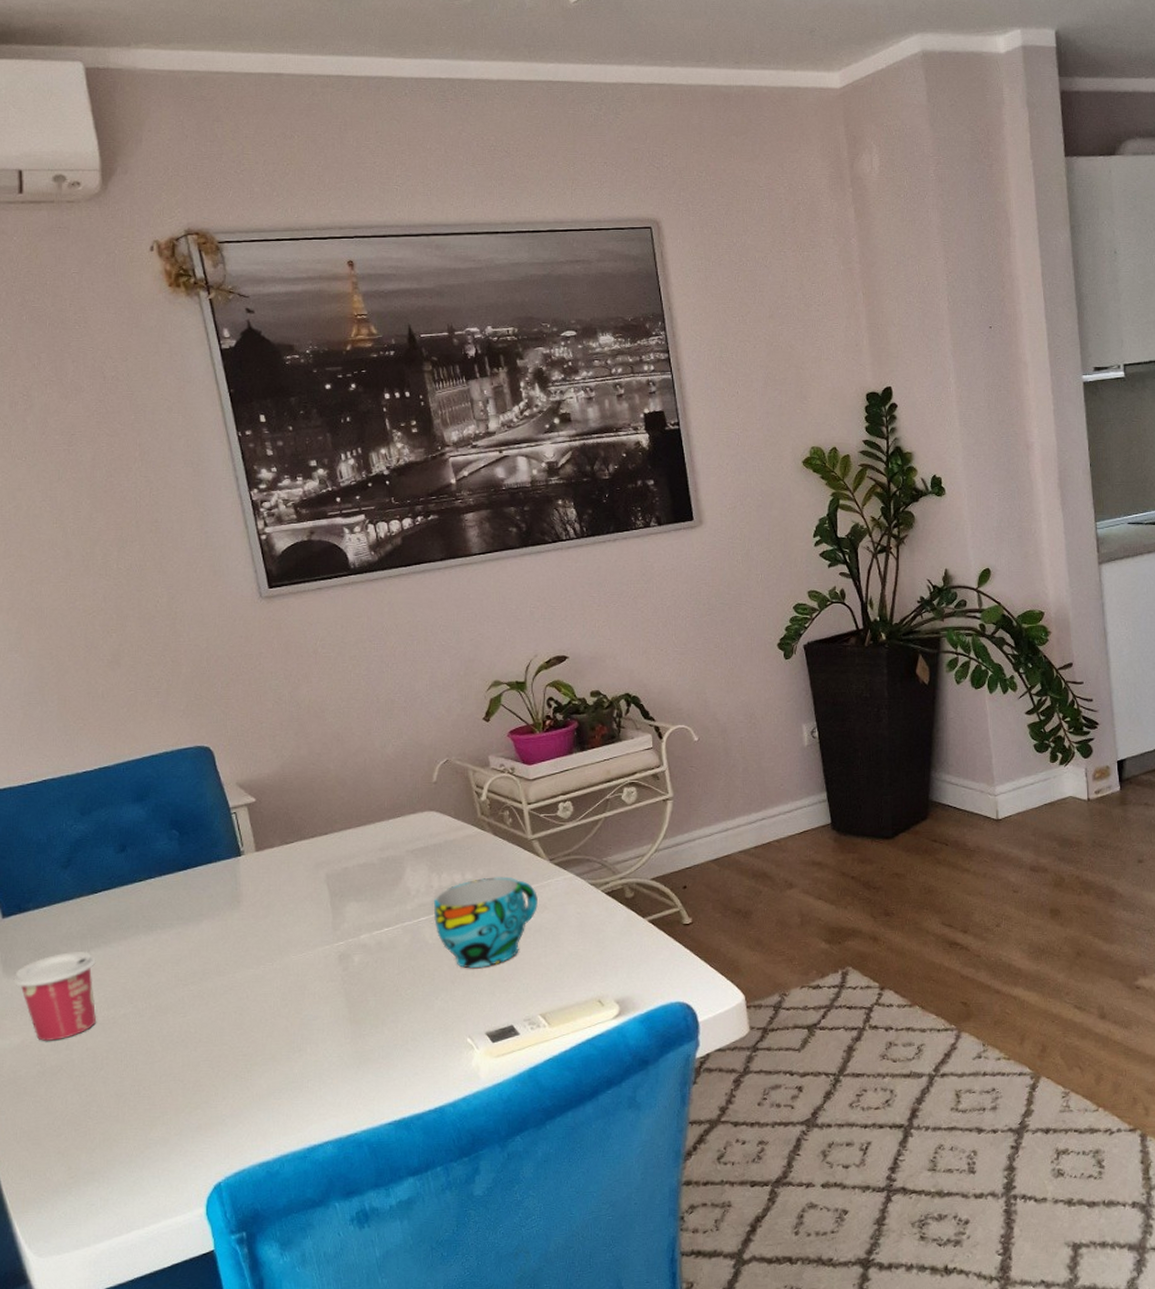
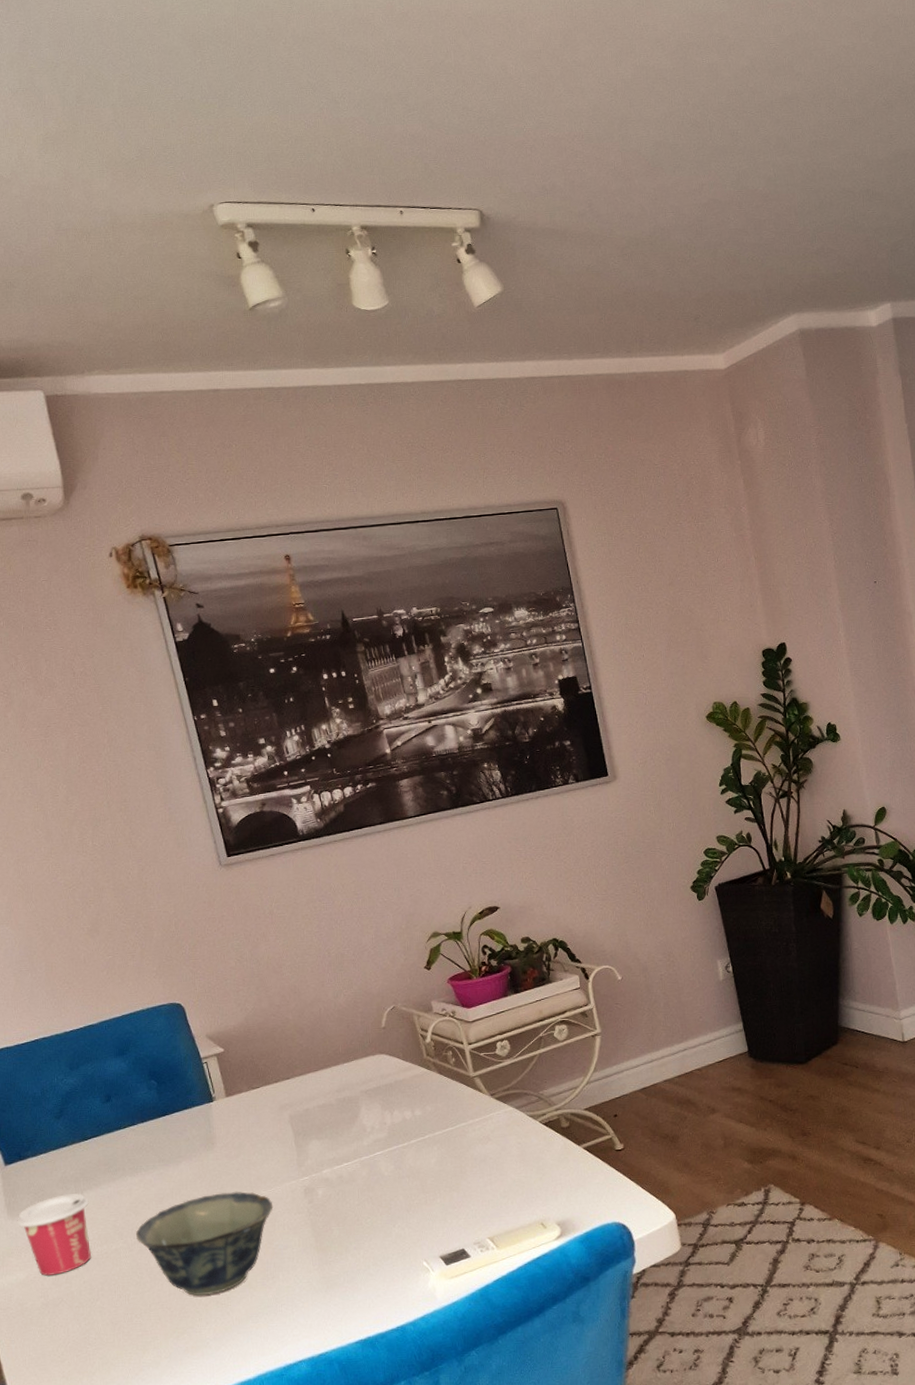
bowl: none [148,954,304,1069] -> present [136,1191,273,1296]
cup: present [433,877,539,968] -> none [387,1112,482,1197]

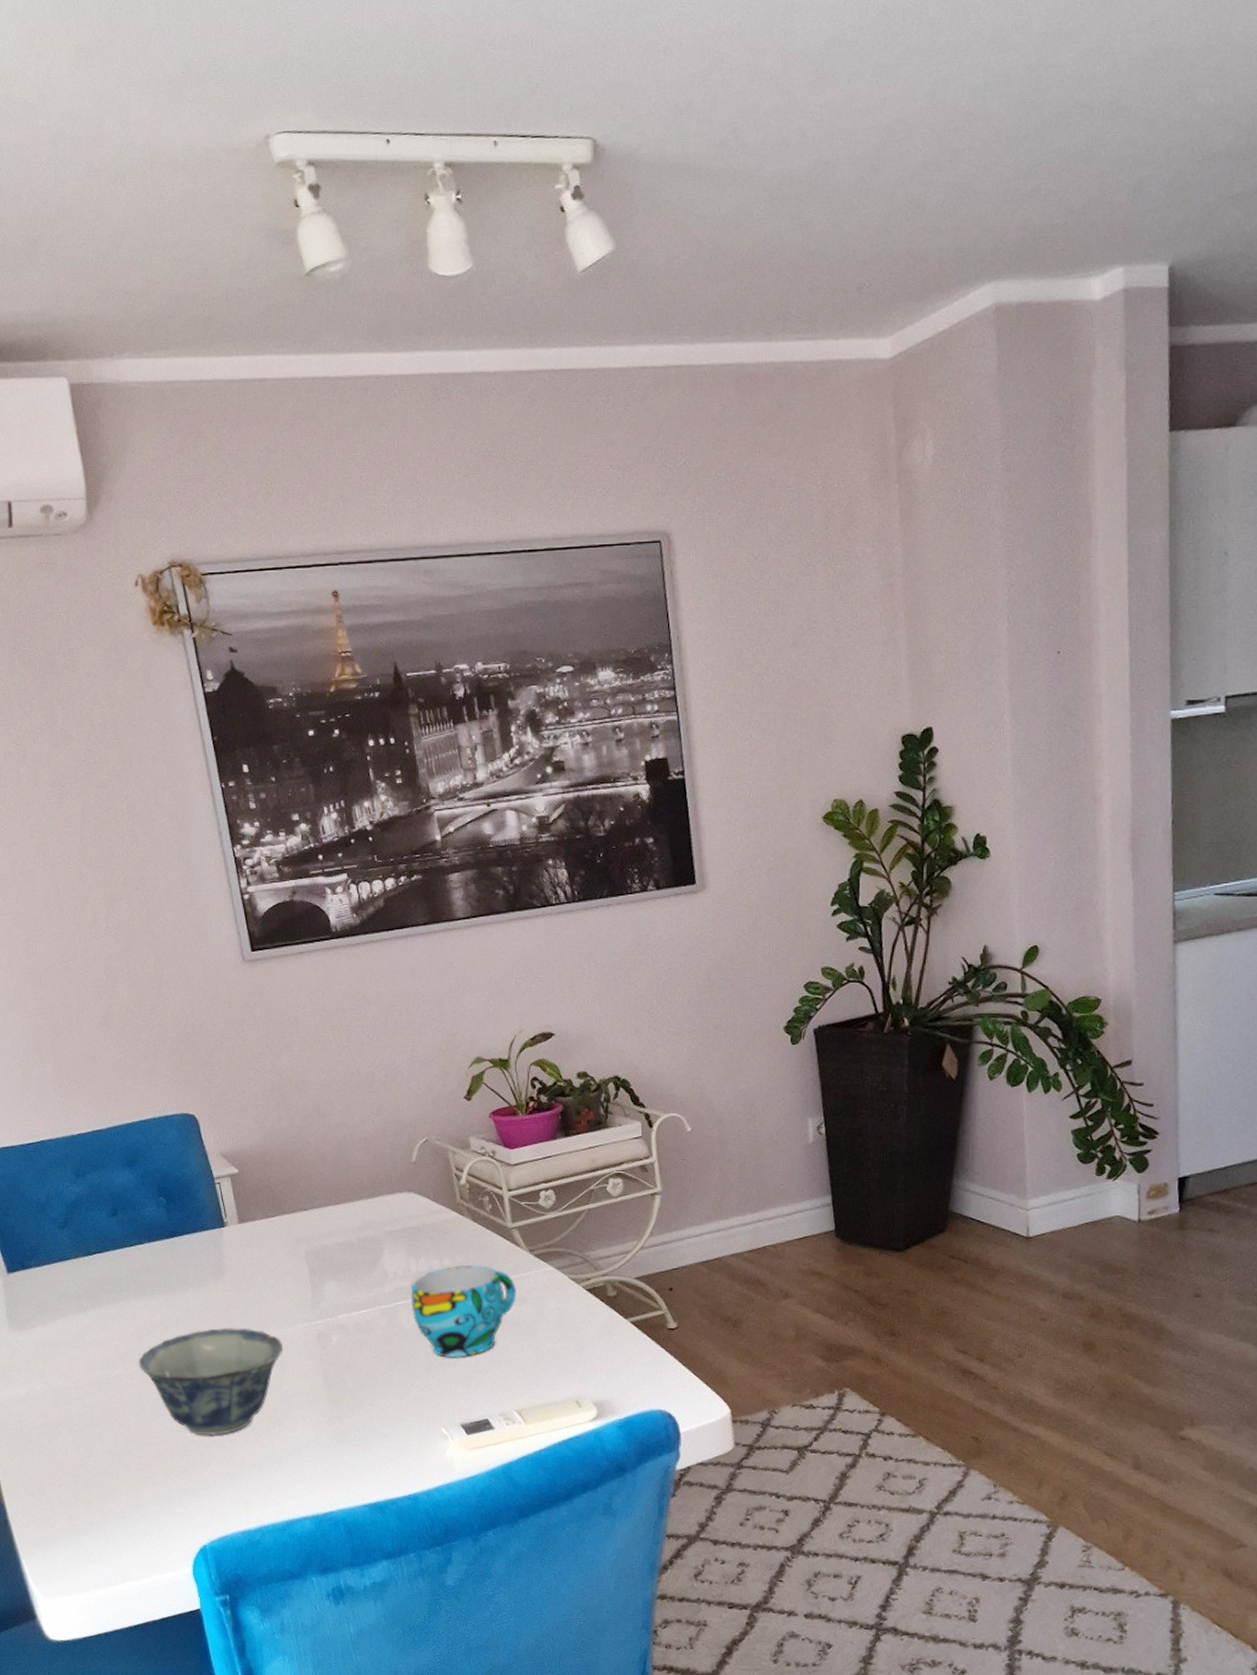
cup: present [17,1193,92,1277] -> none [18,1310,93,1396]
cup: none [387,1112,482,1197] -> present [410,1265,517,1357]

